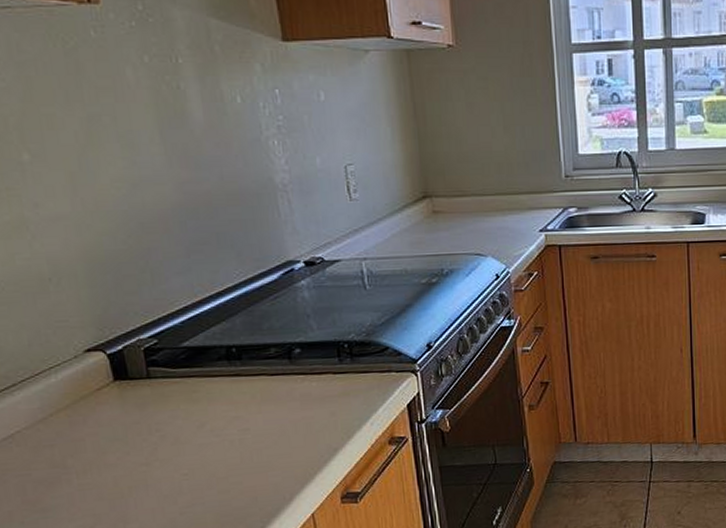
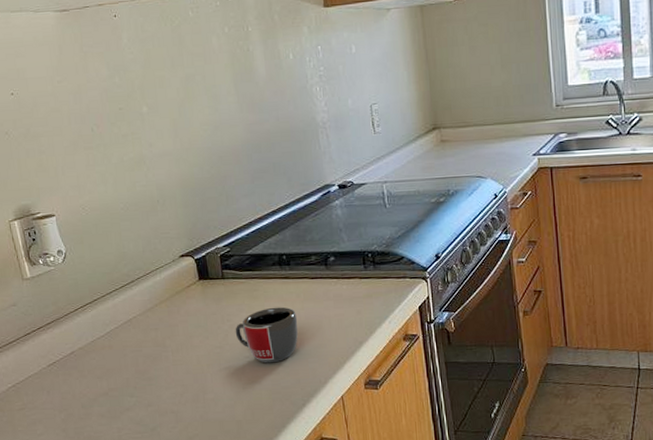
mug: none [167,410,254,481] -> present [235,307,299,363]

